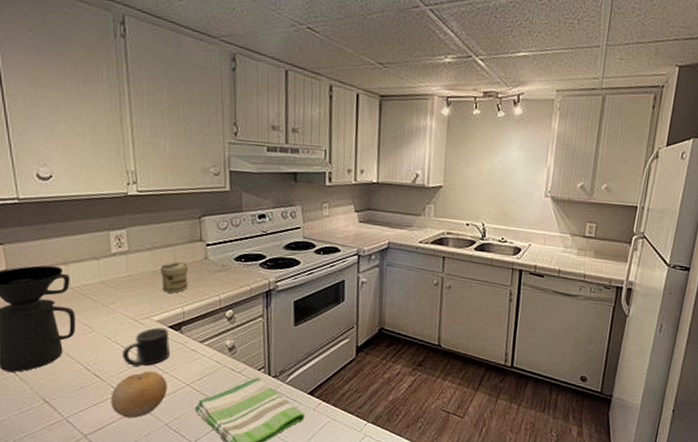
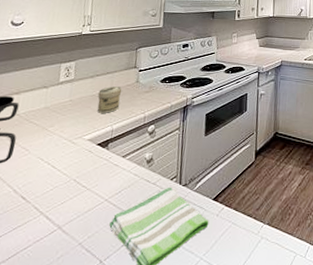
fruit: present [111,371,167,419] -> none [30,189,88,240]
mug: present [122,327,170,366] -> none [50,146,97,185]

